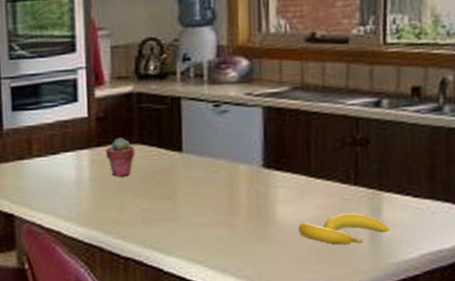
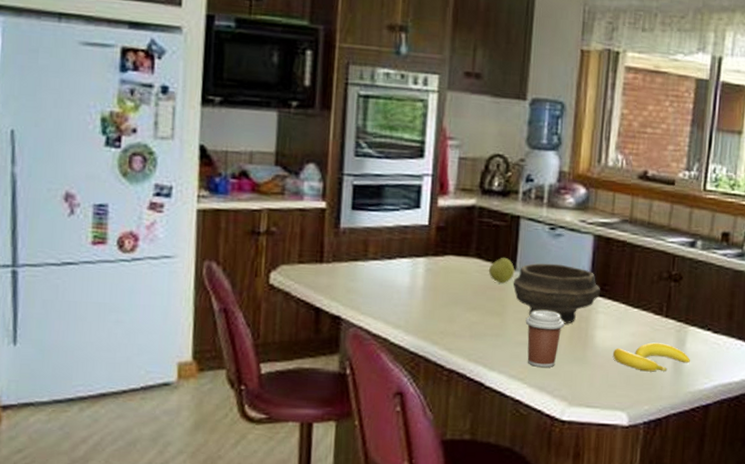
potted succulent: present [105,137,135,176] -> none [441,249,471,288]
apple: none [153,141,182,167] -> present [488,258,515,284]
bowl: none [181,141,276,202] -> present [513,263,600,324]
coffee cup: none [198,190,242,248] -> present [525,310,565,367]

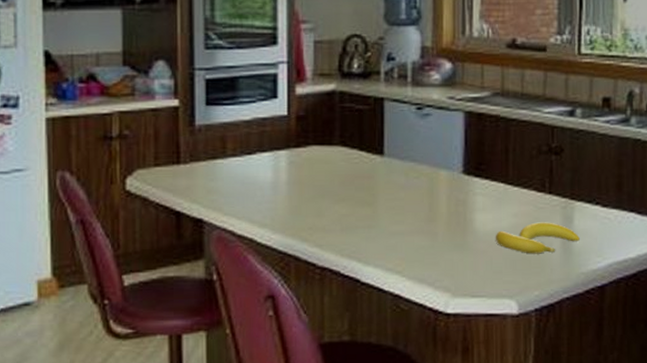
apple: present [488,258,515,284] -> none [354,144,383,171]
bowl: present [513,263,600,324] -> none [382,145,476,210]
coffee cup: present [525,310,565,367] -> none [398,196,441,257]

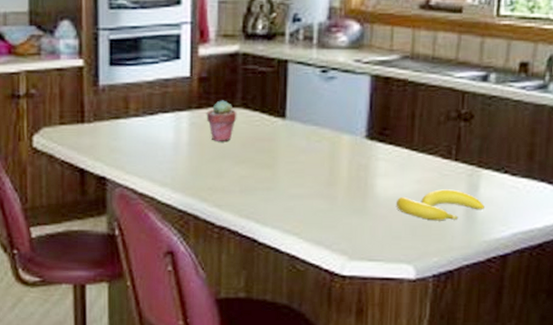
potted succulent: none [304,138,336,180] -> present [206,100,237,141]

